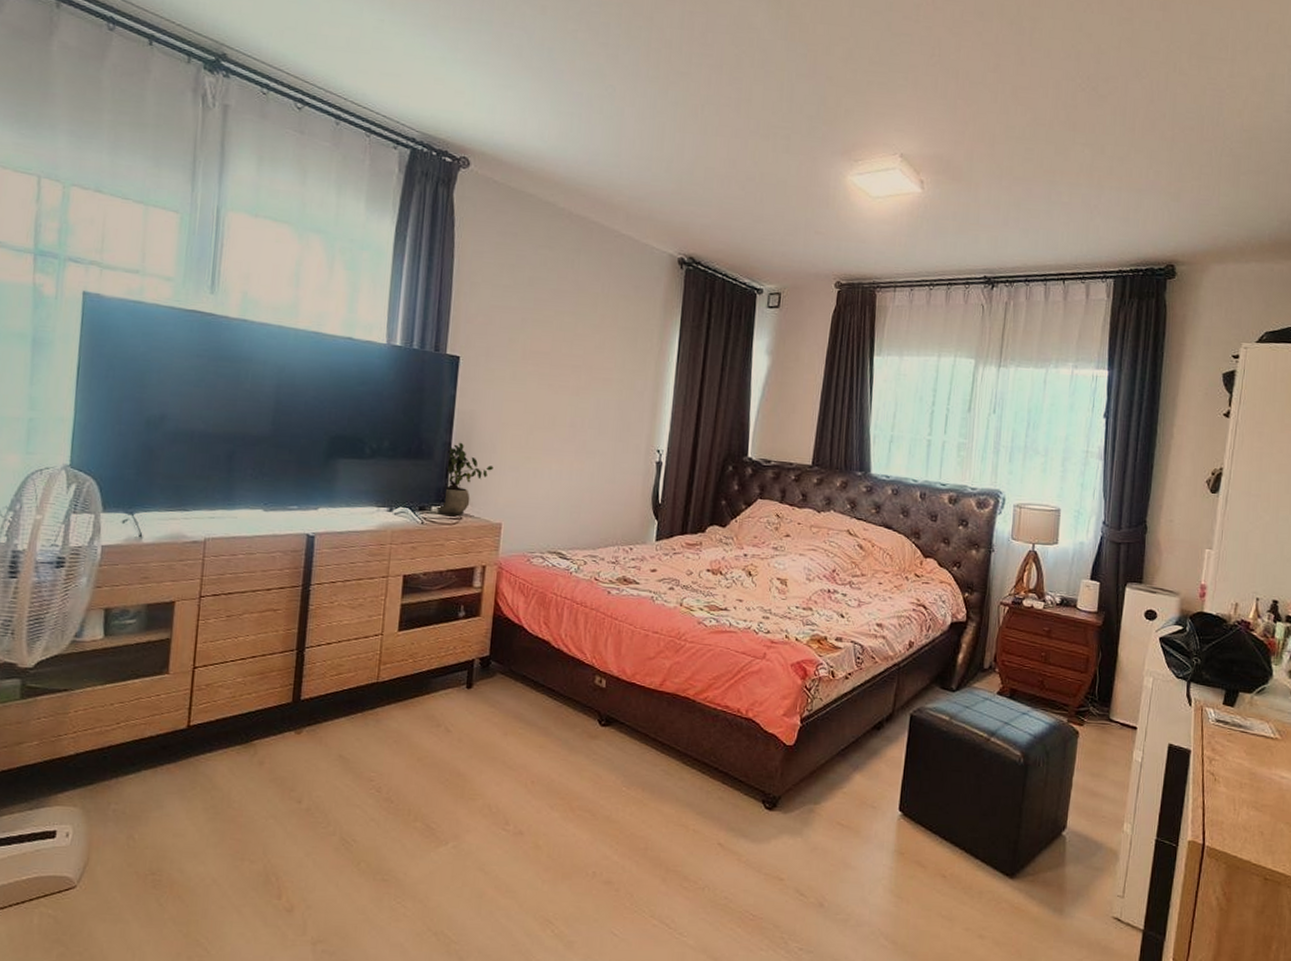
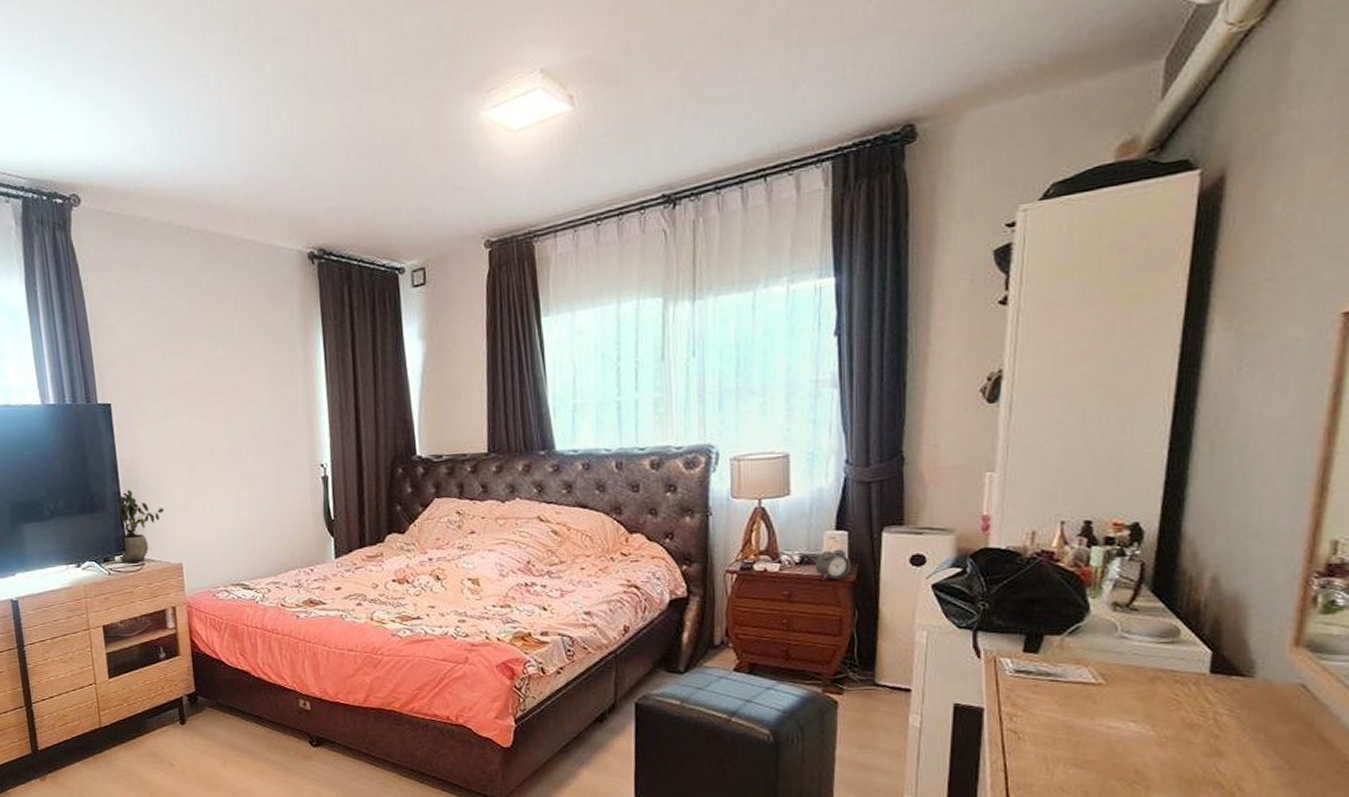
alarm clock: none [1071,596,1100,623] -> present [814,549,851,581]

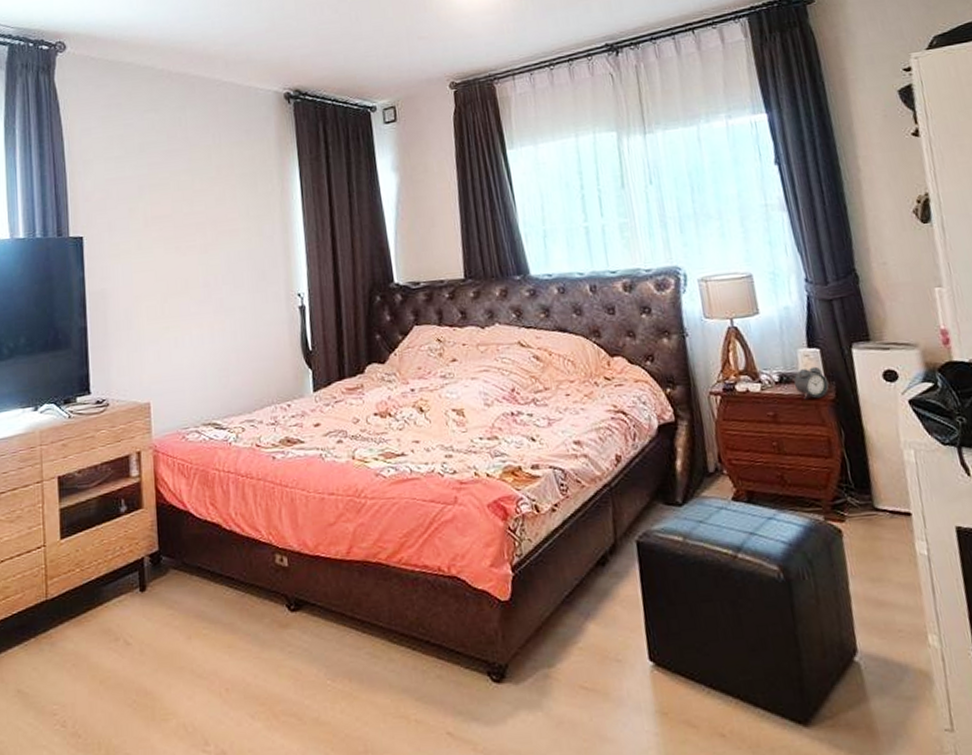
potted plant: present [117,489,164,564] -> none [80,324,133,406]

